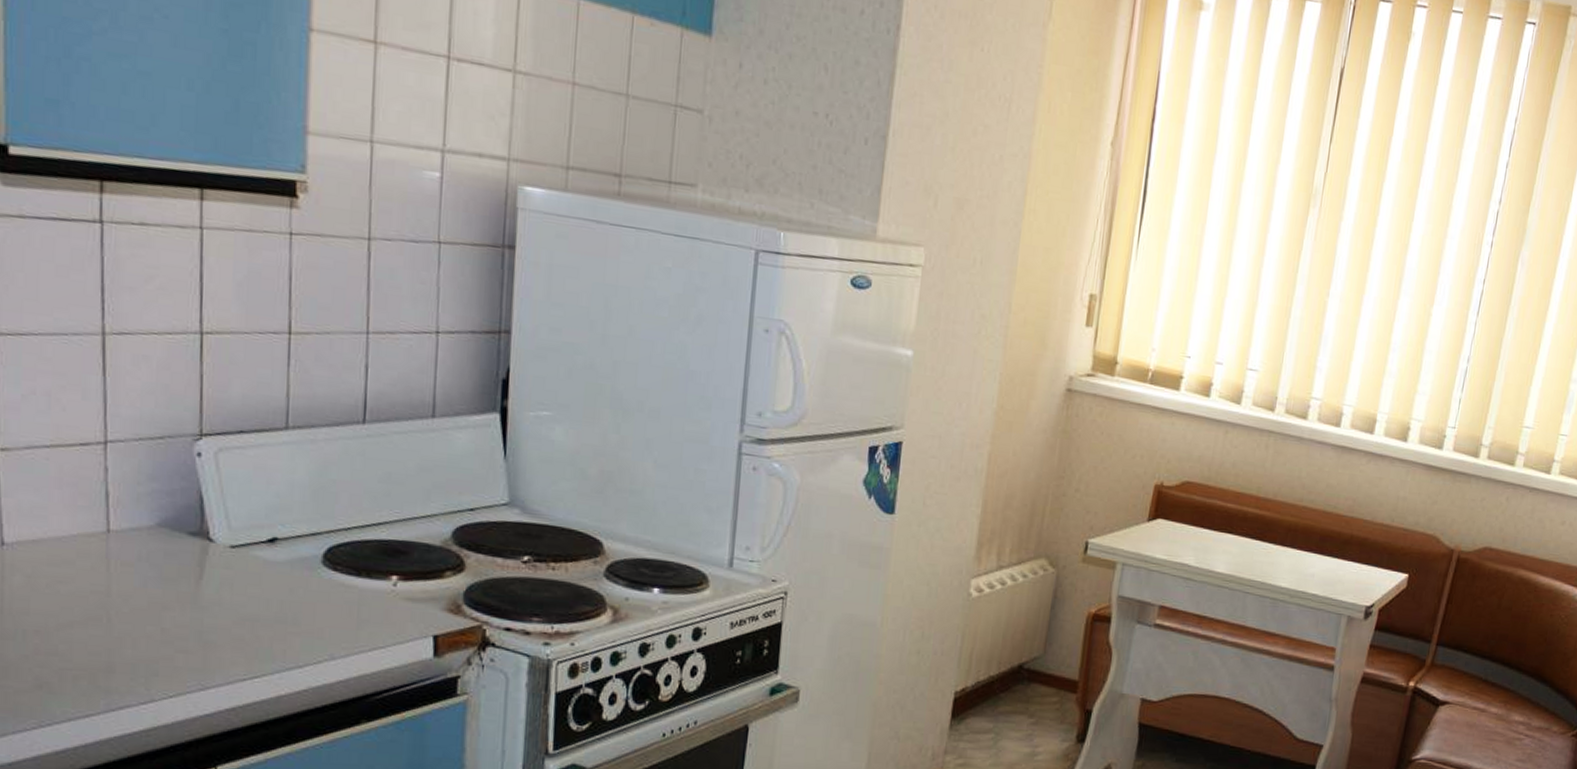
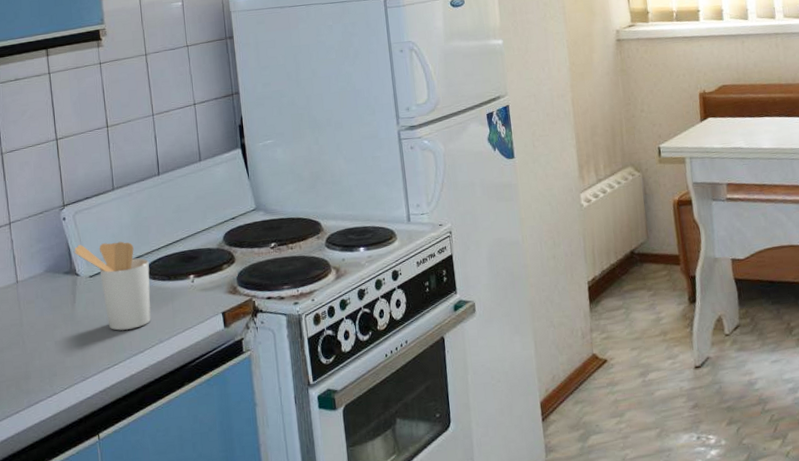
utensil holder: none [208,497,330,633] -> present [73,241,151,331]

